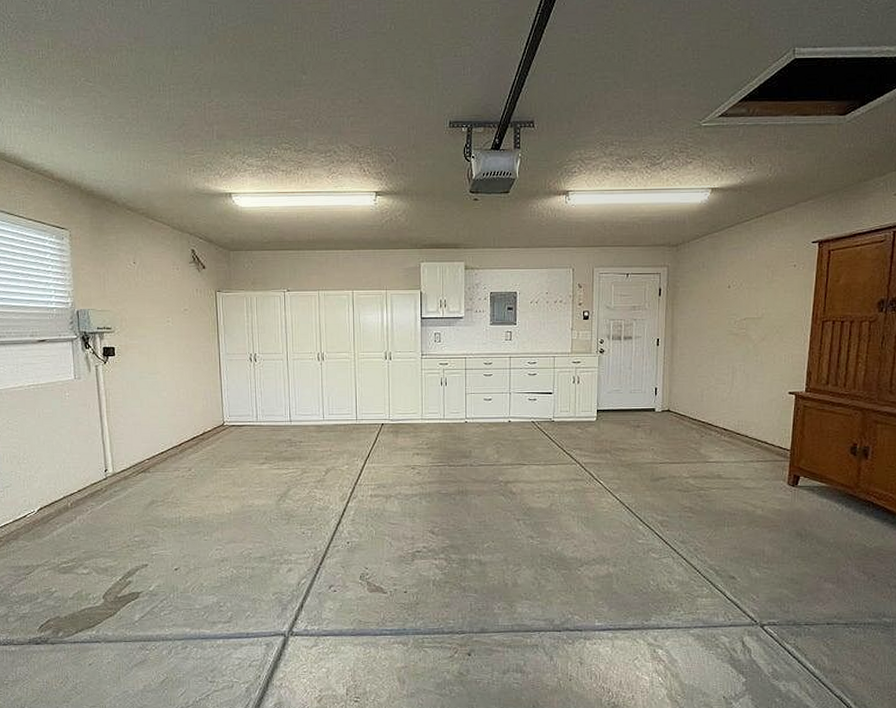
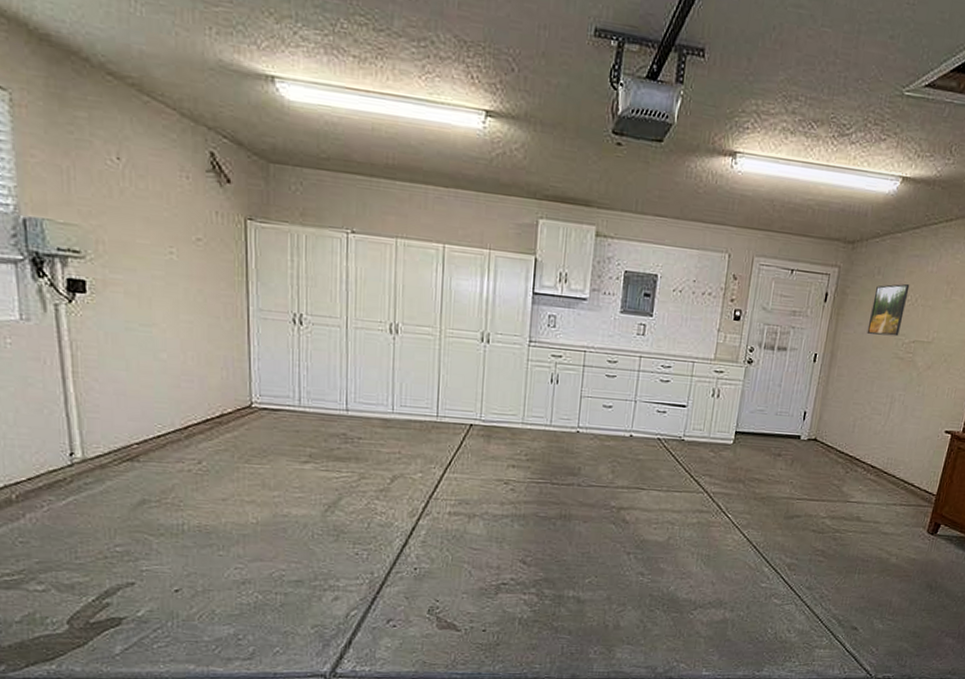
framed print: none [701,272,733,318] -> present [867,283,910,337]

